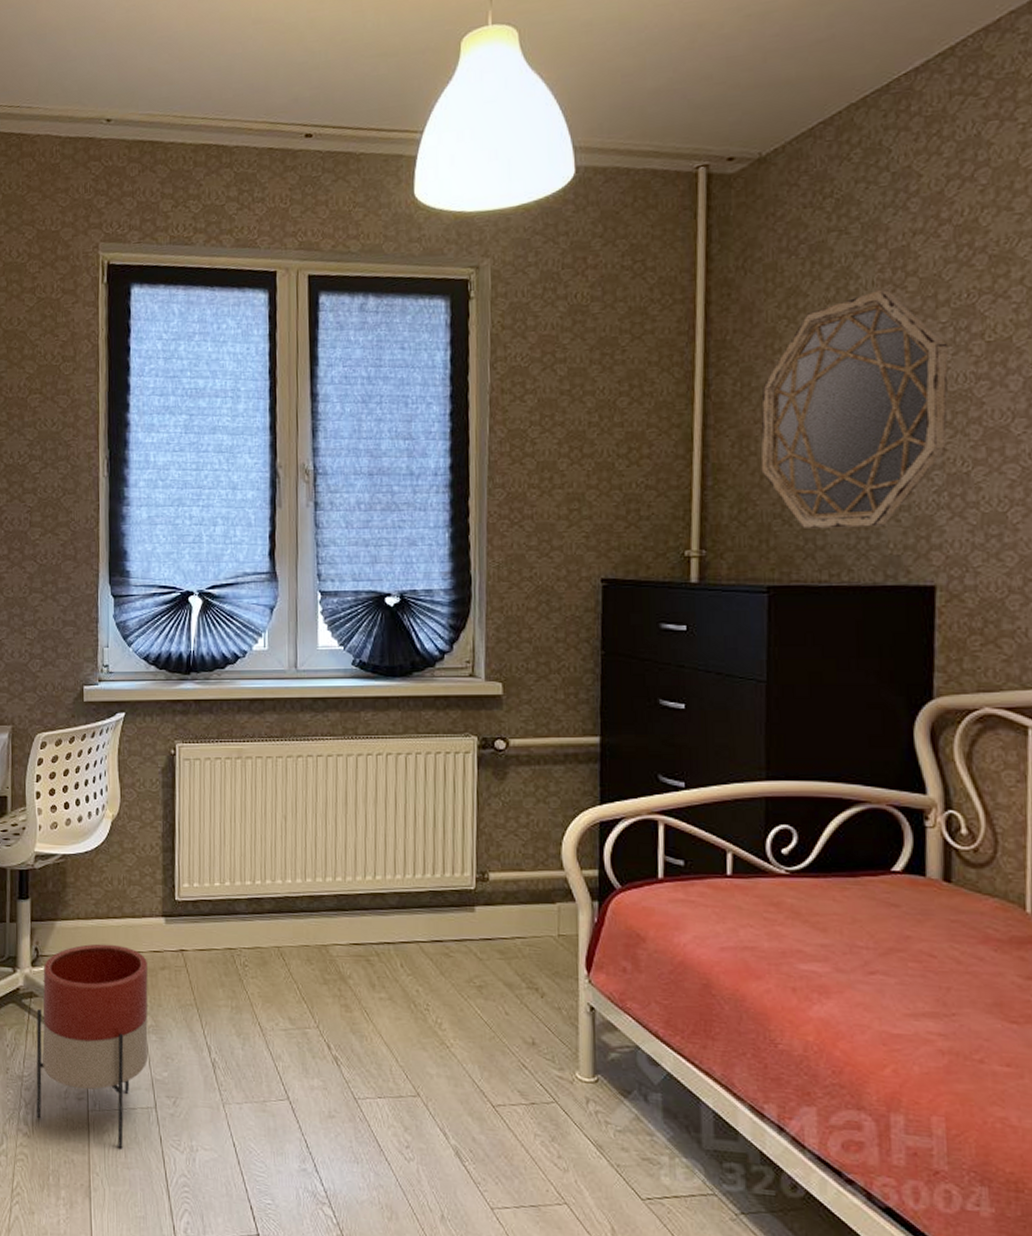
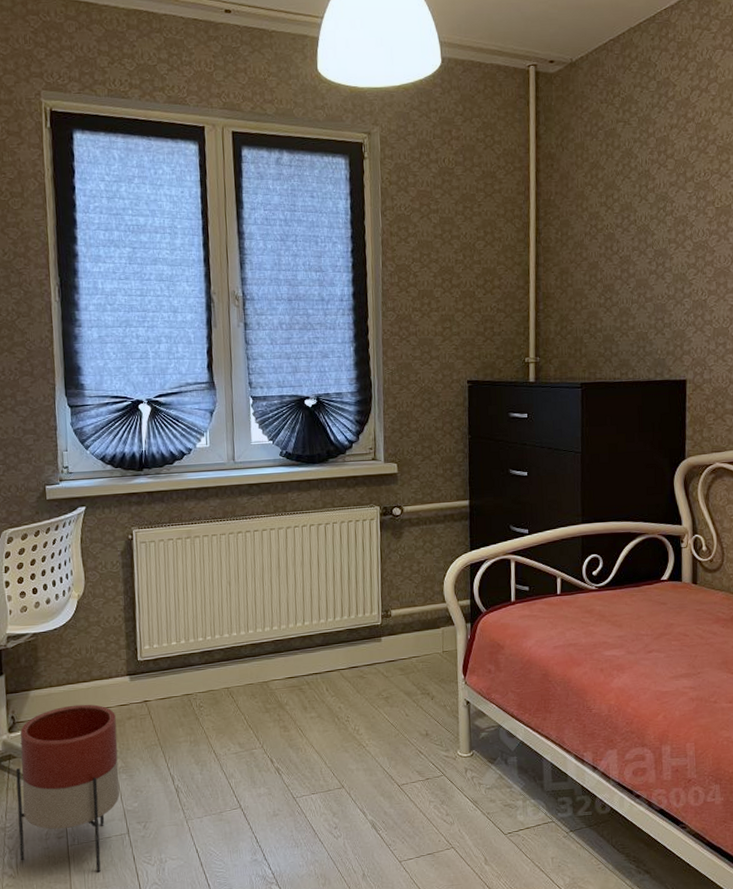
home mirror: present [760,289,949,530] -> none [575,167,693,341]

